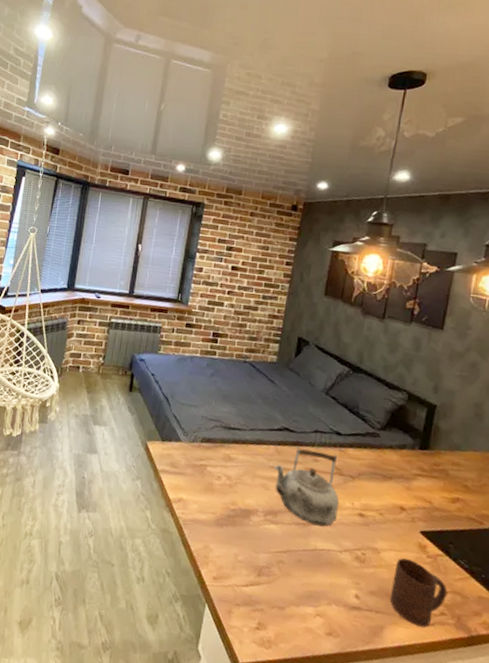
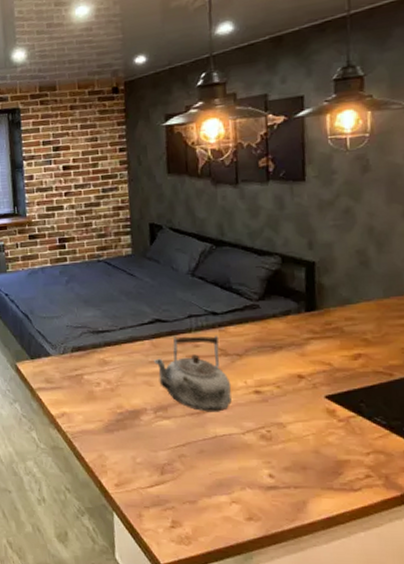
cup: present [389,558,447,627] -> none [306,428,369,494]

